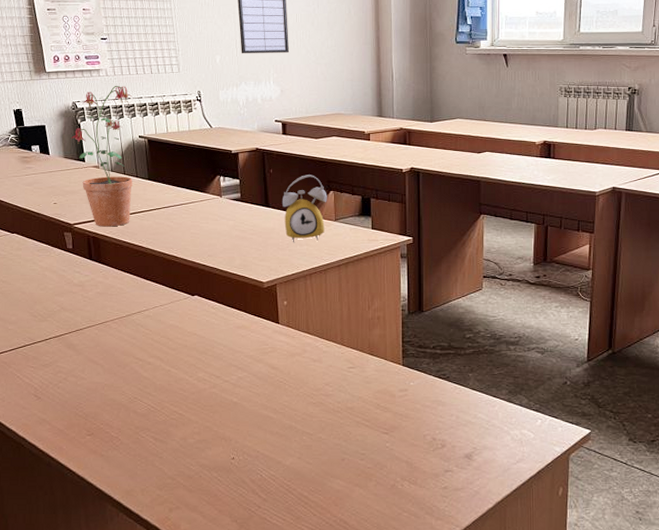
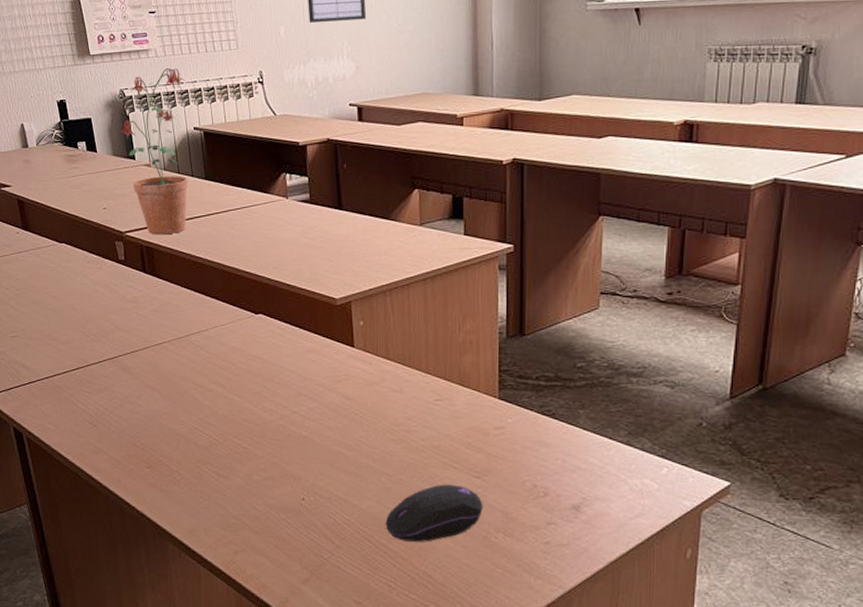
alarm clock: present [282,175,327,243] -> none [358,170,411,253]
computer mouse: none [306,440,391,492] -> present [385,484,483,542]

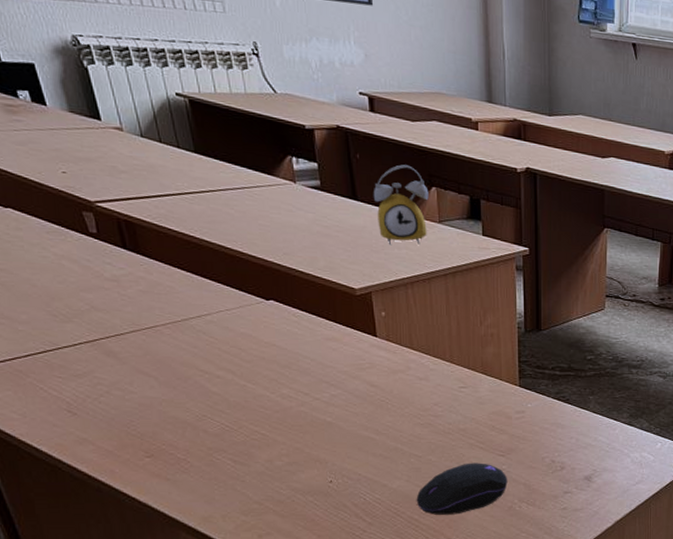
potted plant: present [119,67,188,235] -> none [76,19,175,210]
alarm clock: none [358,170,411,253] -> present [374,164,429,246]

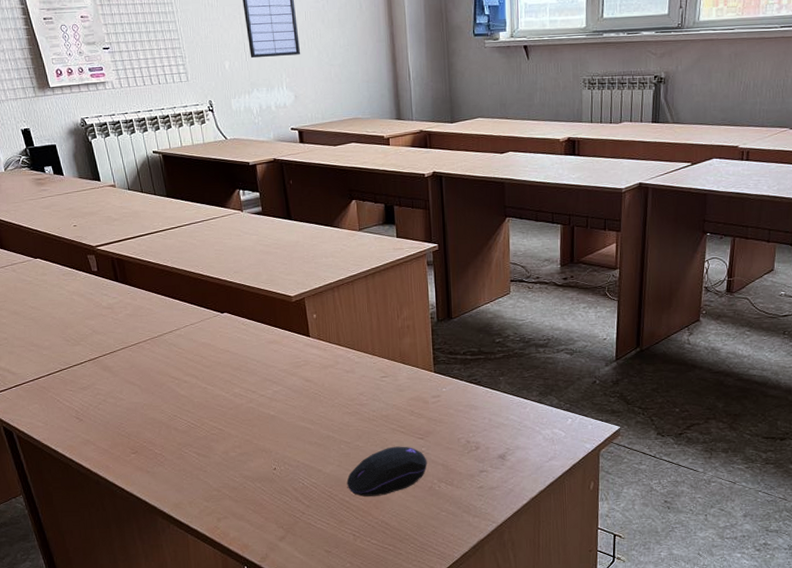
alarm clock: present [374,164,429,246] -> none [304,184,350,256]

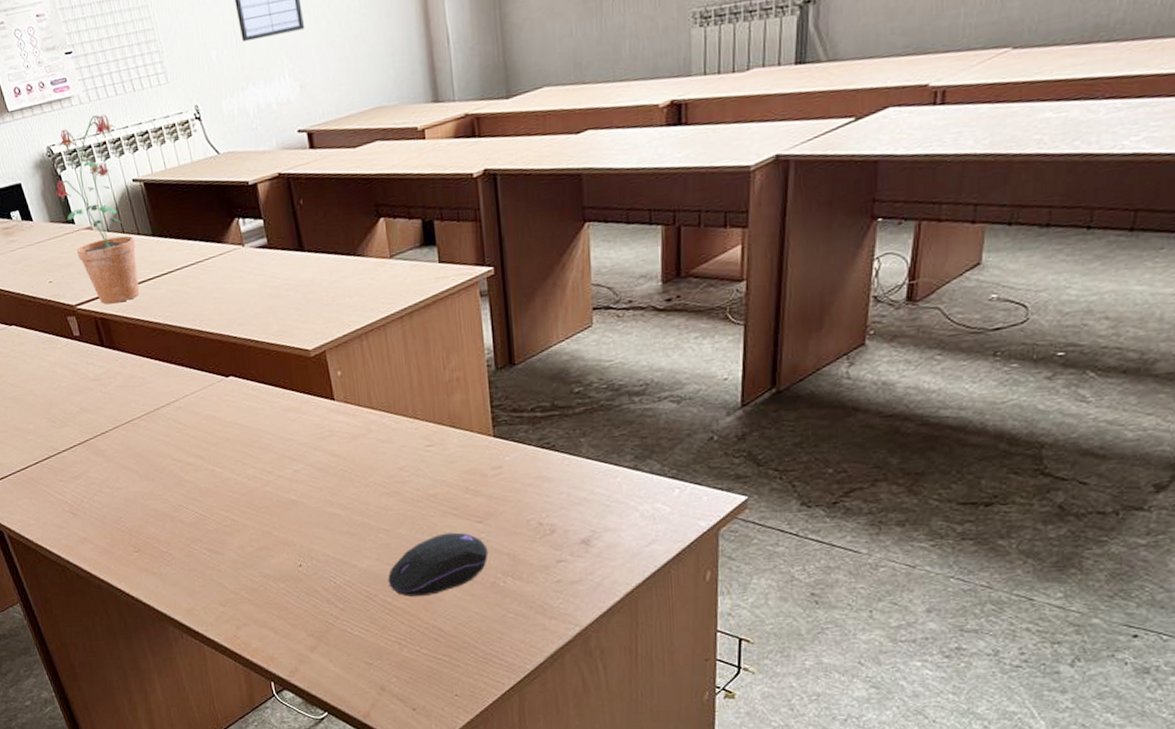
potted plant: none [84,98,153,248] -> present [53,114,140,305]

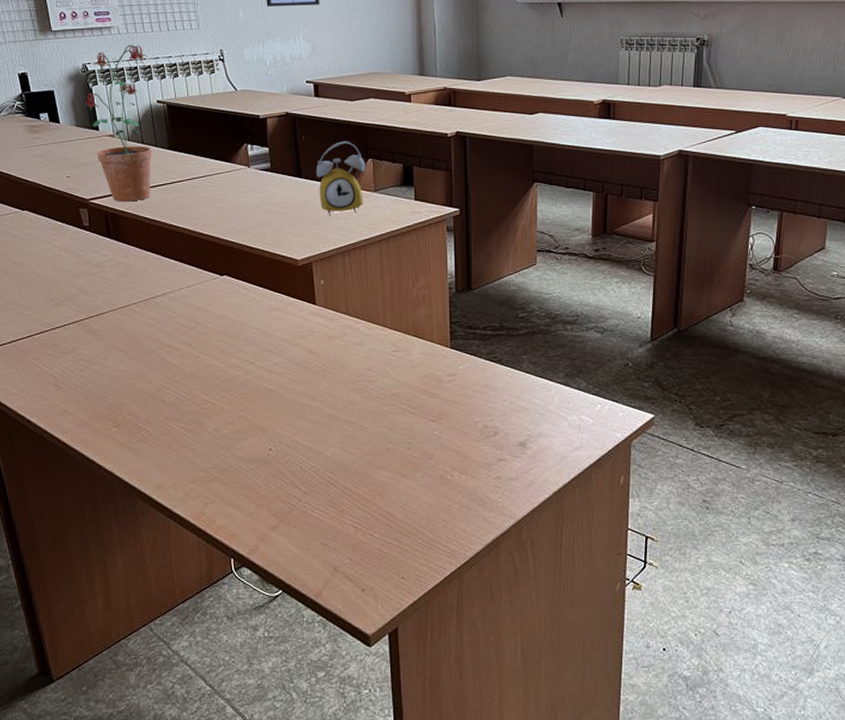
alarm clock: none [320,199,378,295] -> present [317,141,365,217]
computer mouse: present [388,532,488,597] -> none [349,428,439,484]

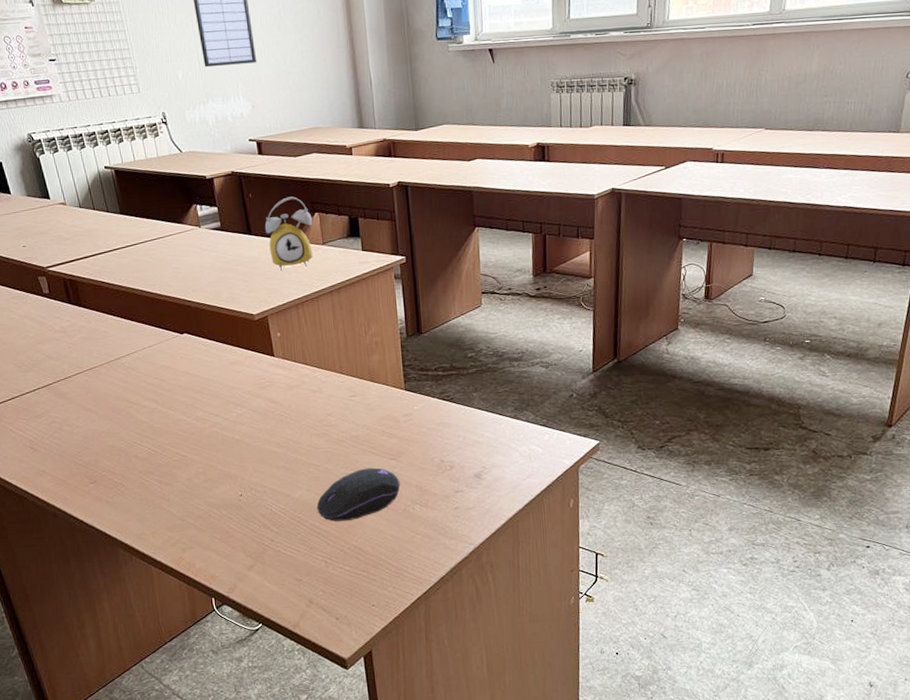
potted plant: present [83,44,152,202] -> none [31,111,106,268]
computer mouse: none [349,428,439,484] -> present [316,467,400,521]

